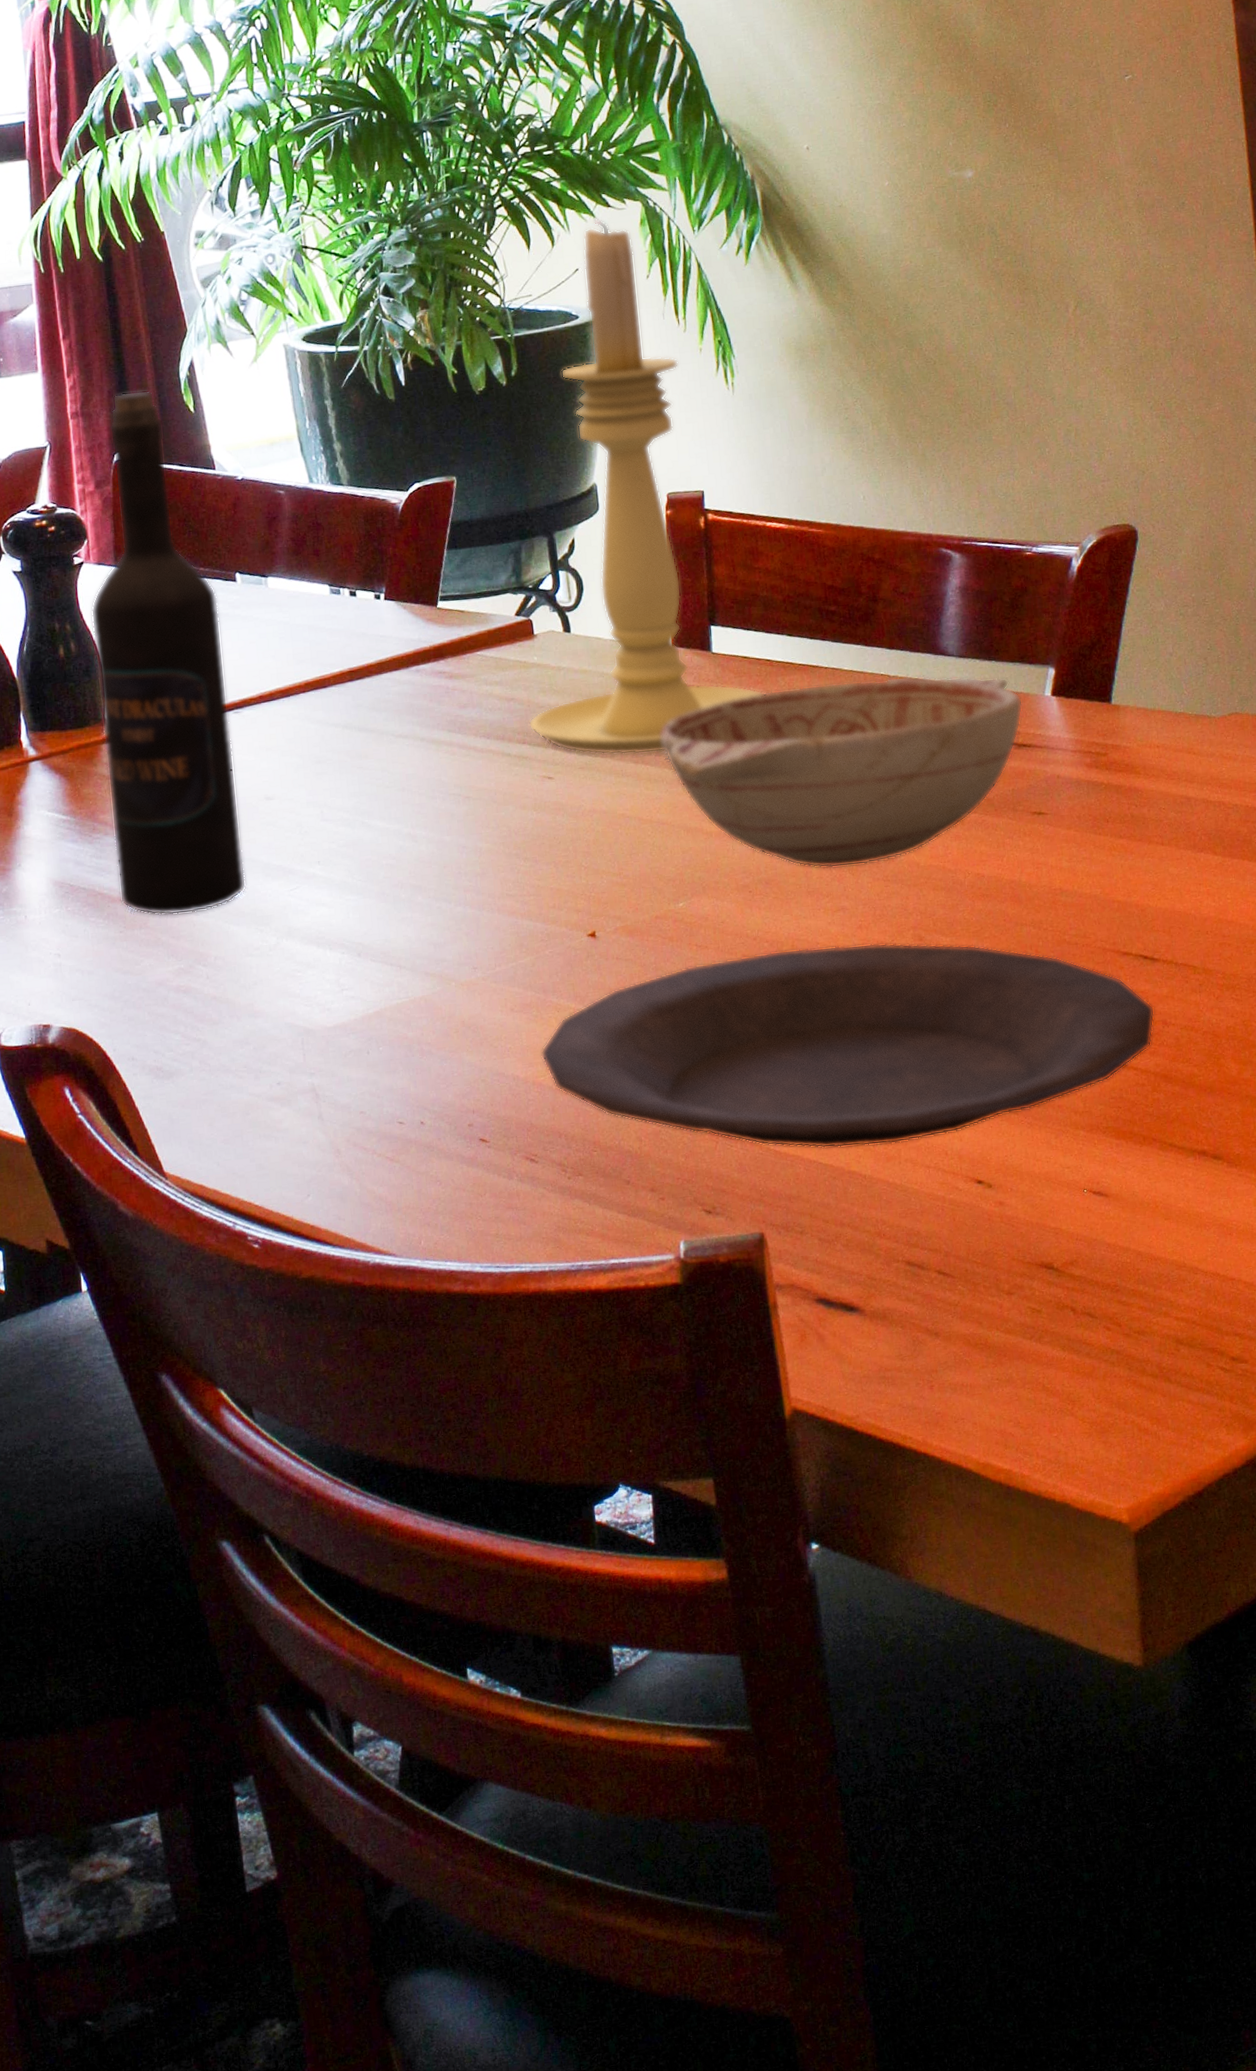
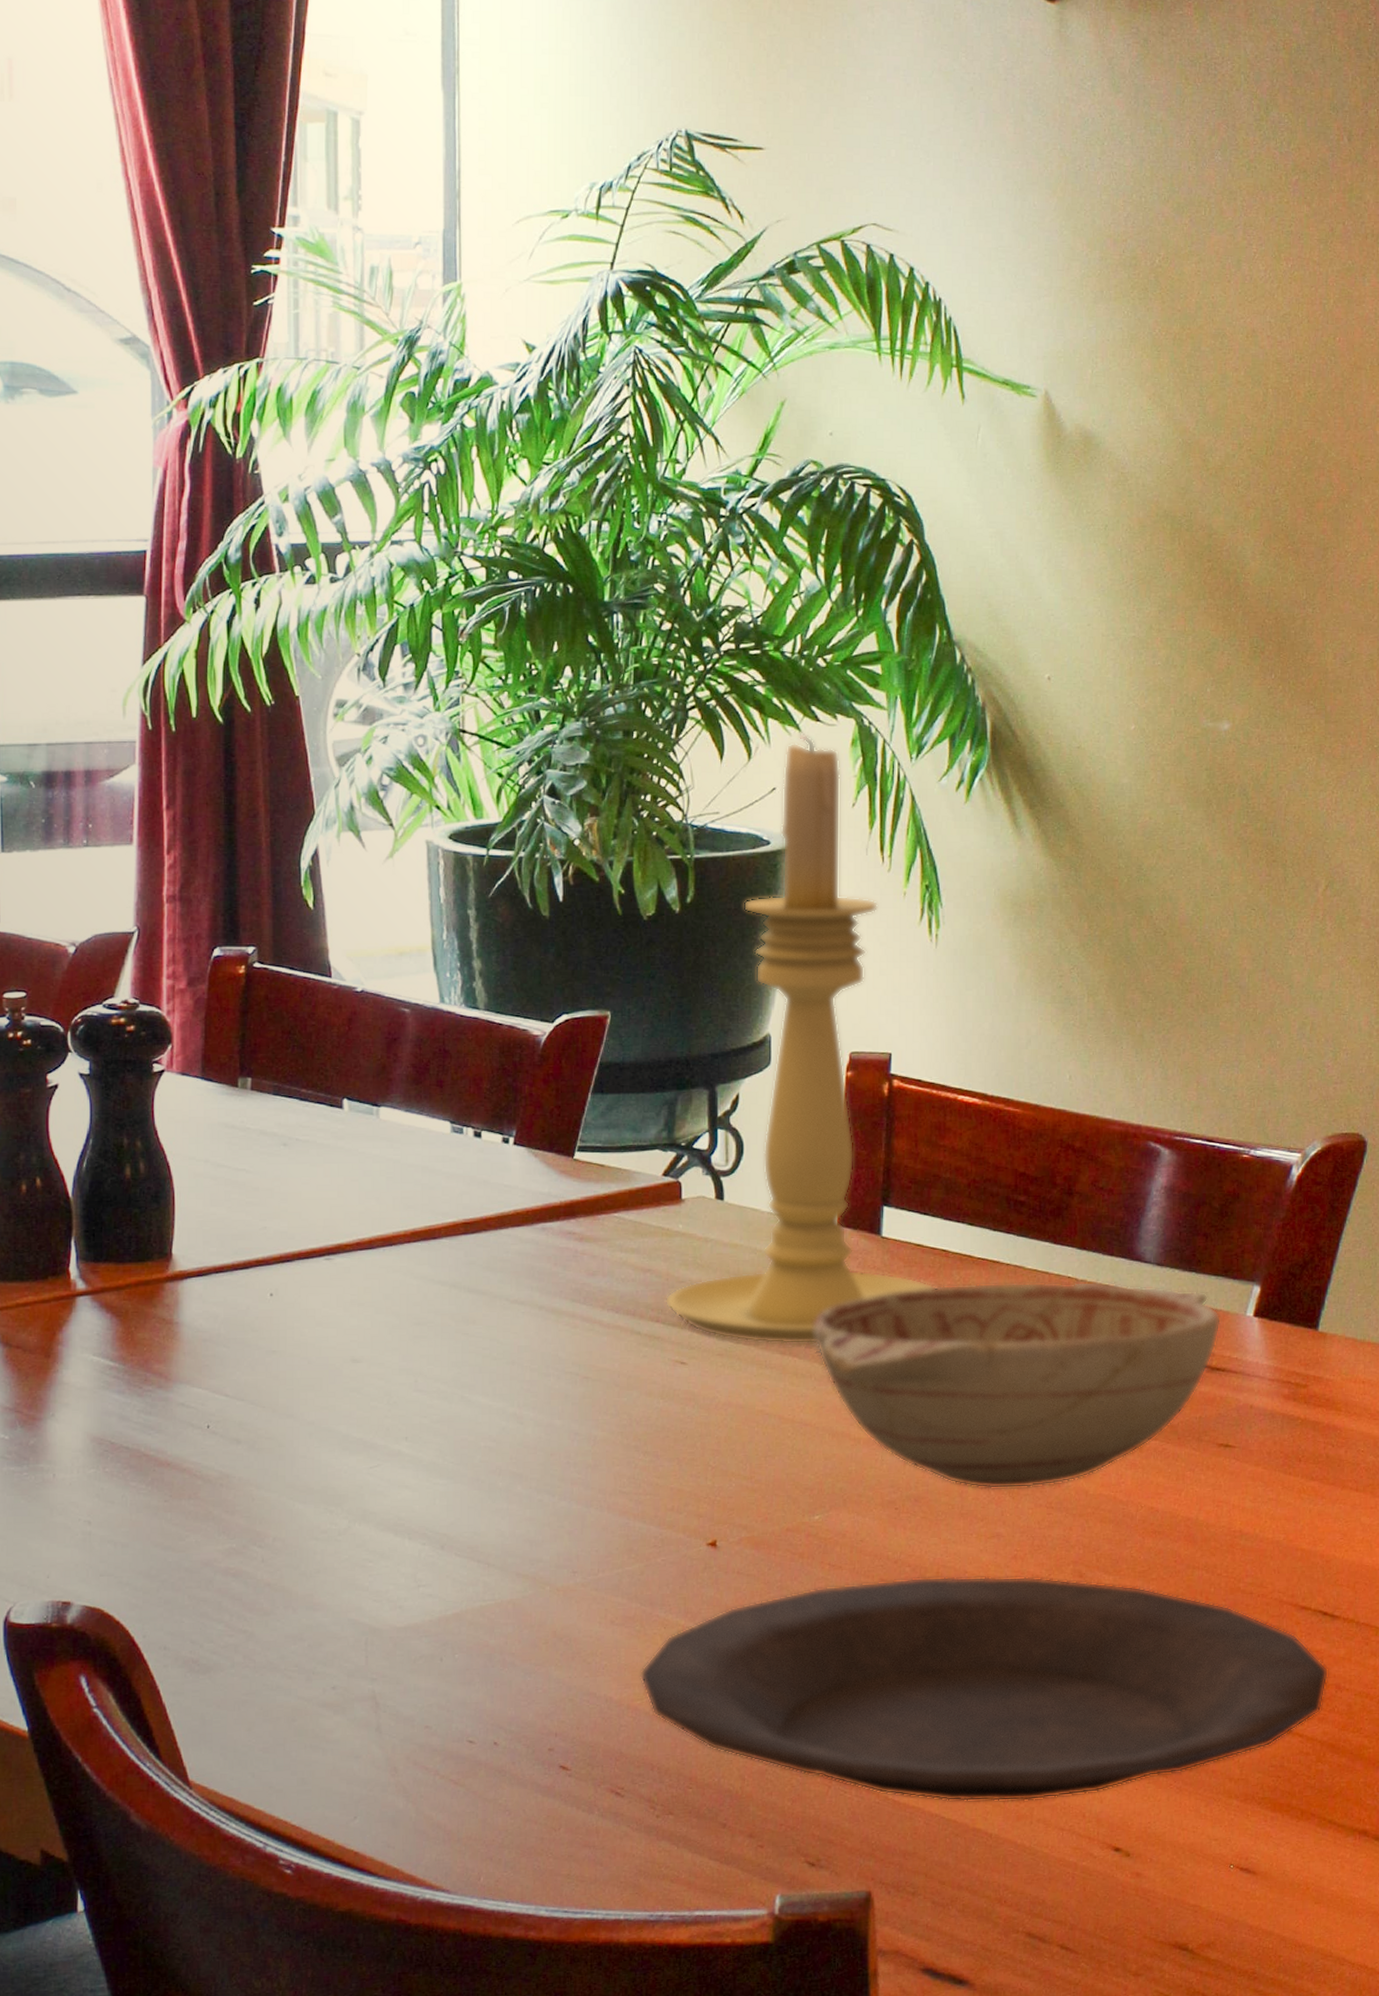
wine bottle: present [91,390,247,916] -> none [167,878,319,1486]

